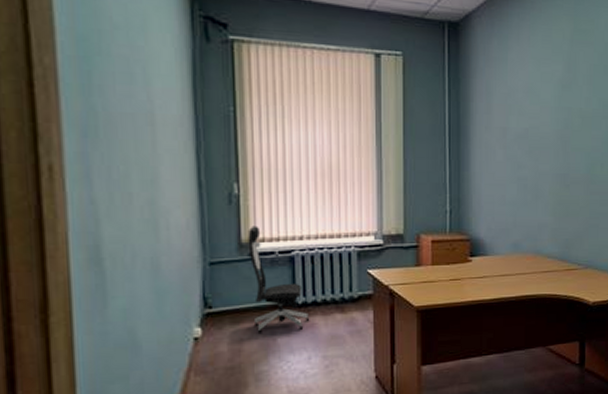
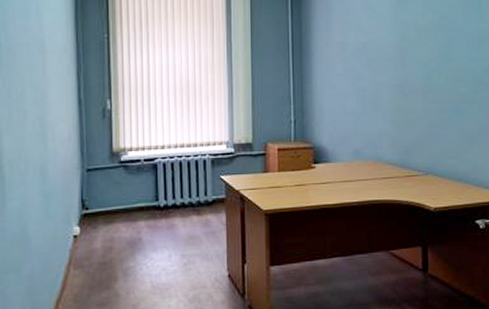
office chair: present [248,226,310,333] -> none [118,137,171,233]

